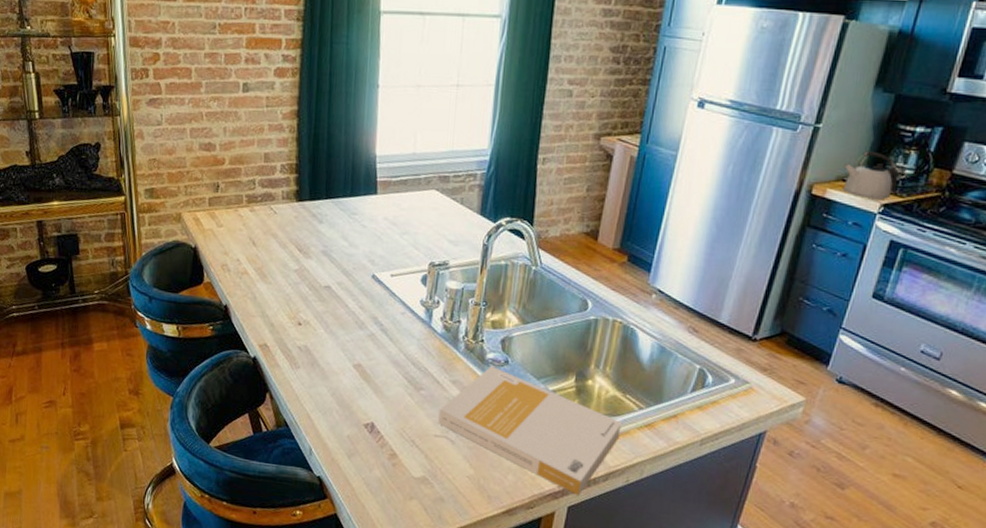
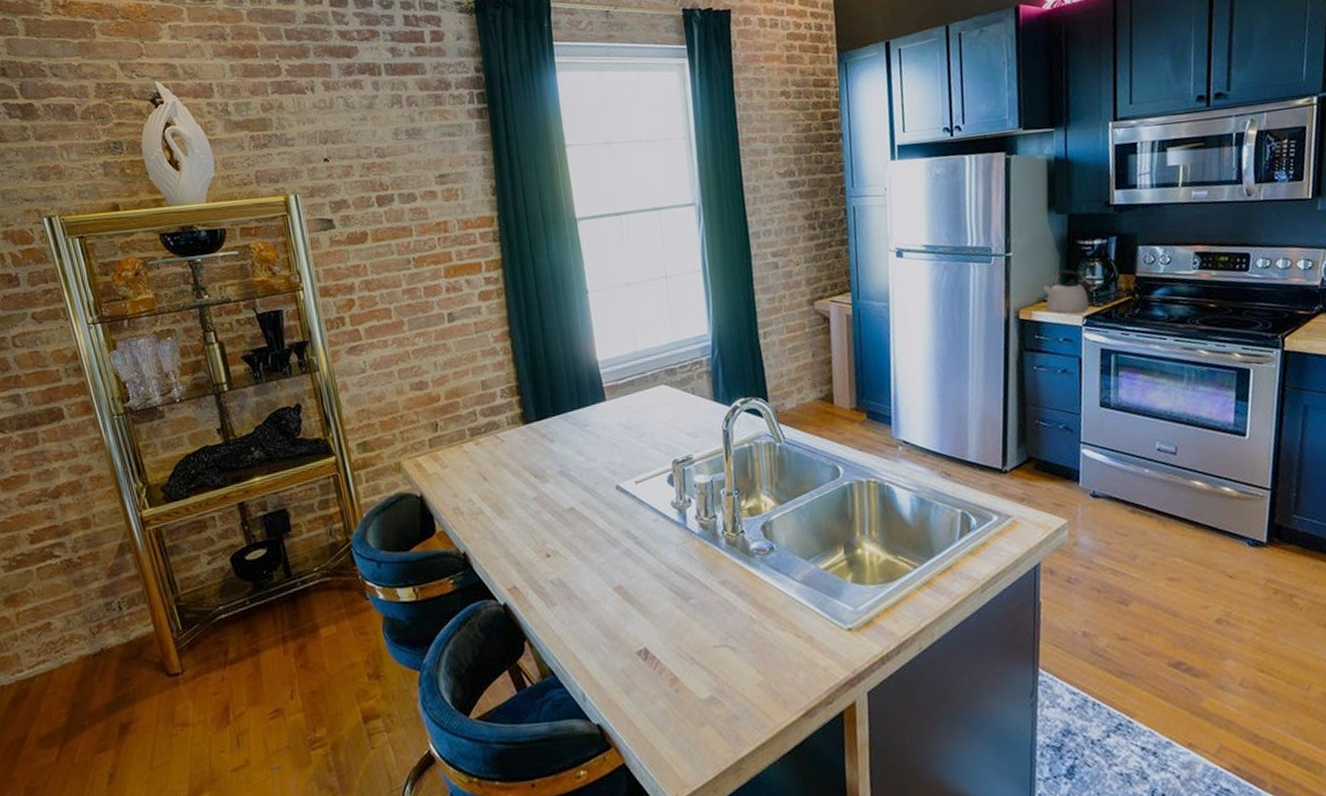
book: present [438,365,623,496] -> none [713,556,902,677]

